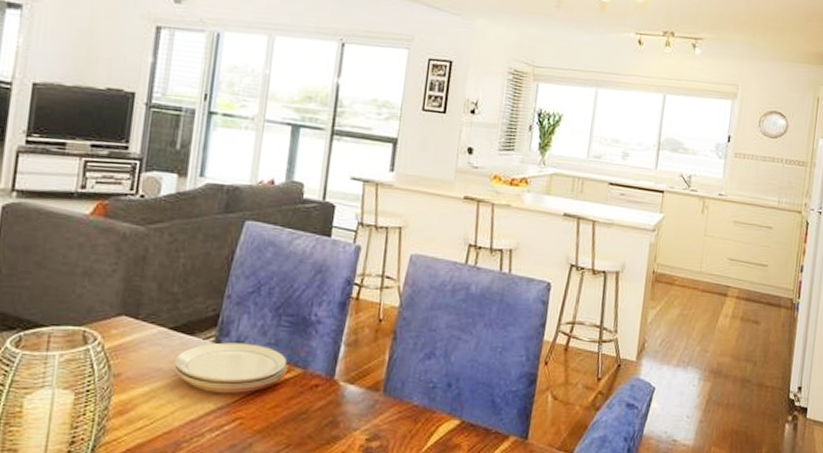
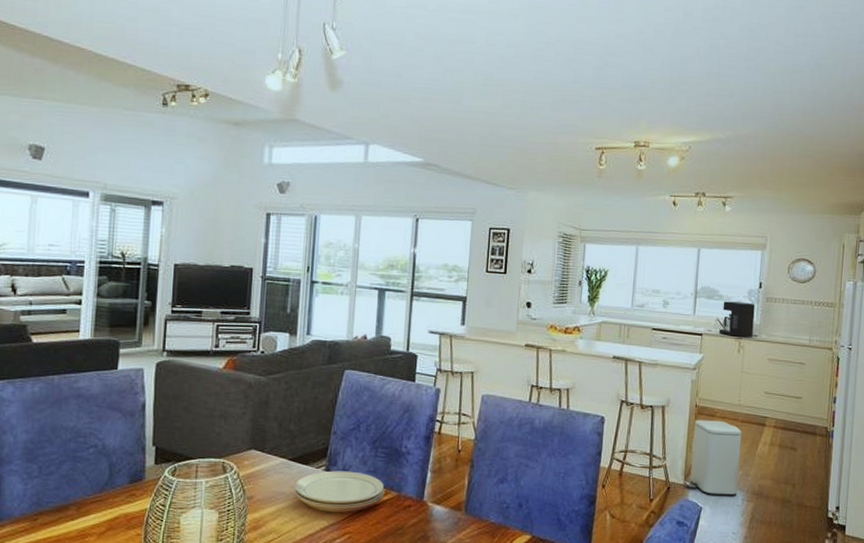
pedal bin: none [635,288,702,376] -> present [683,420,742,497]
coffee maker: none [682,155,723,197] -> present [718,301,755,338]

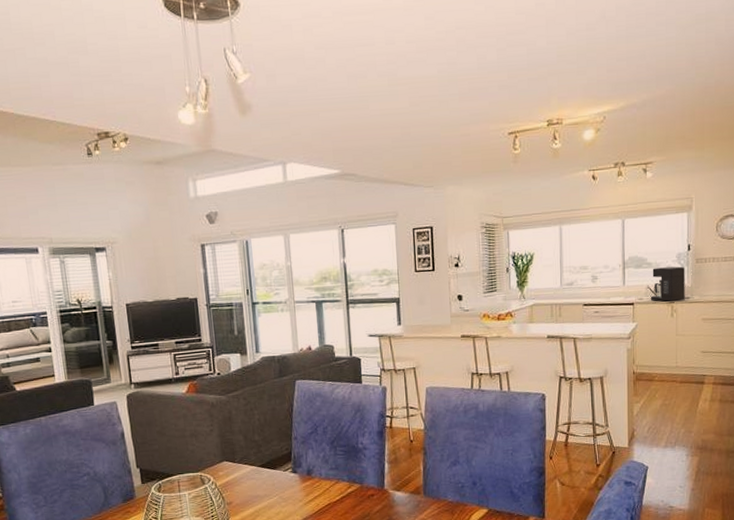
plate: present [294,470,384,513] -> none [267,470,348,509]
pedal bin: present [683,420,742,497] -> none [627,384,682,455]

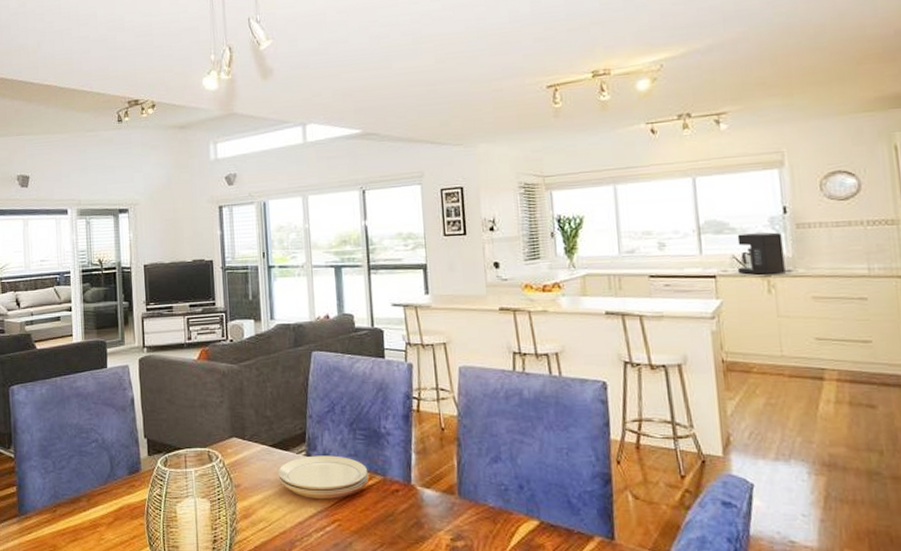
plate: none [267,470,348,509] -> present [278,455,369,500]

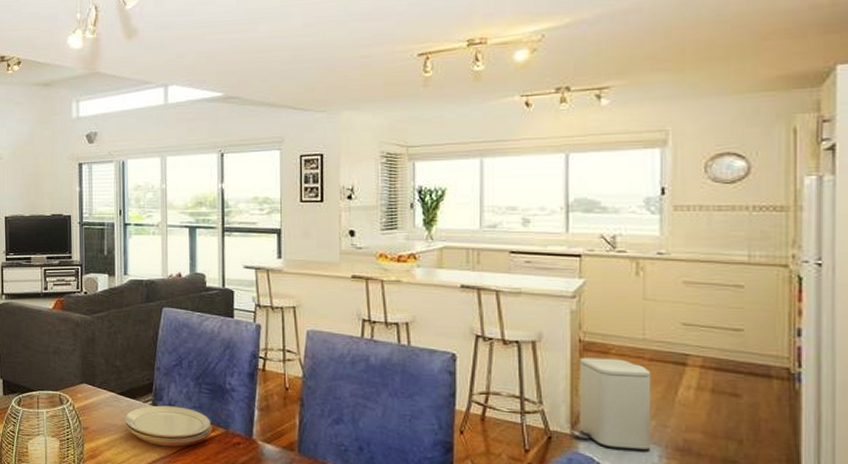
pedal bin: none [721,377,800,470] -> present [569,357,651,452]
coffee maker: present [737,232,786,276] -> none [605,213,657,257]

